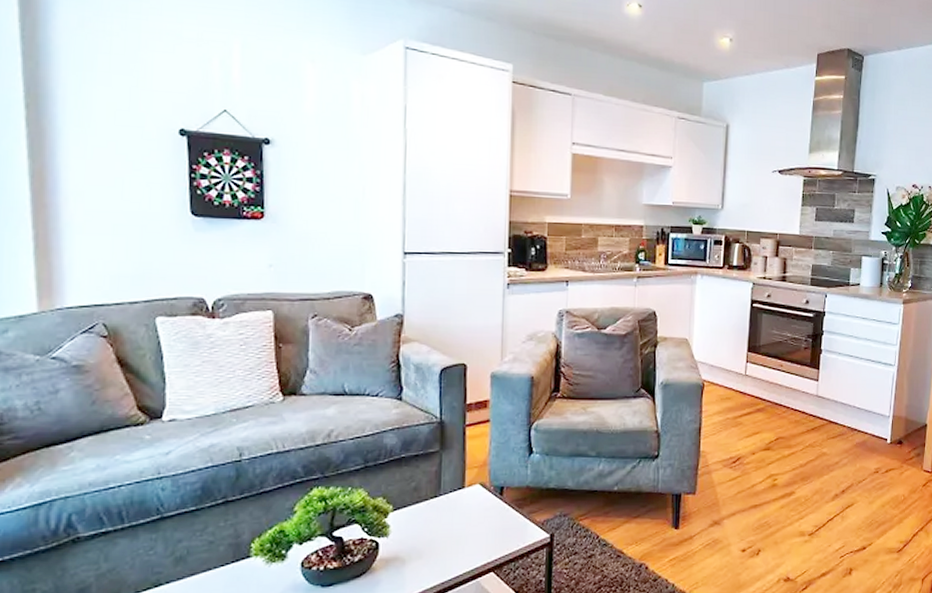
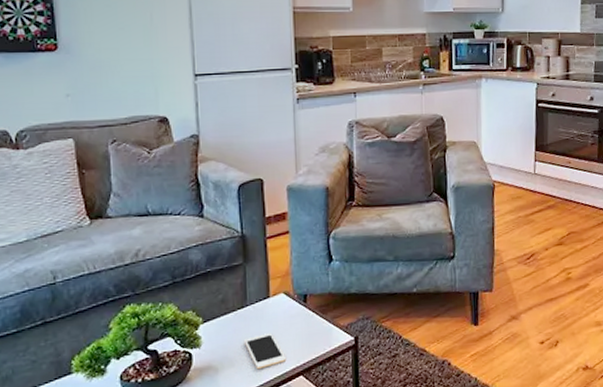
cell phone: none [434,525,478,564] -> present [243,333,287,370]

